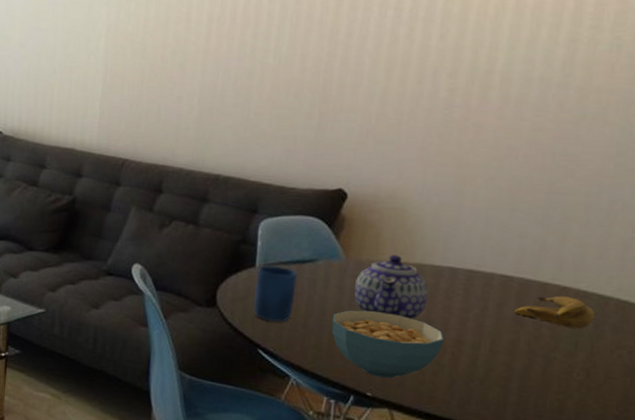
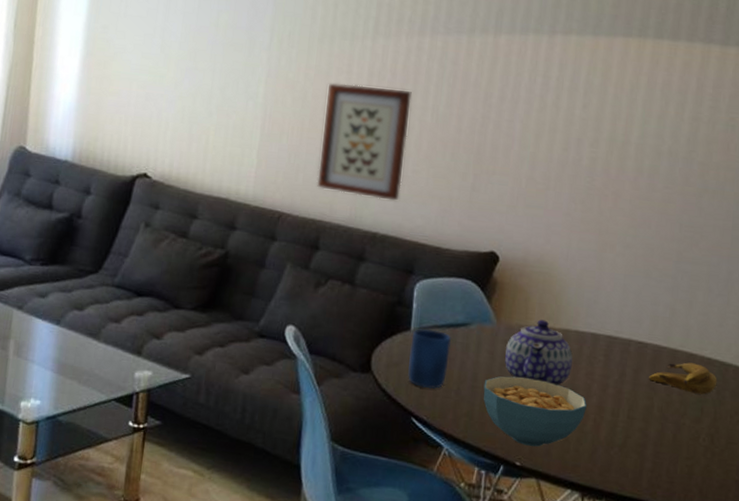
wall art: none [159,32,253,143] -> present [317,83,412,201]

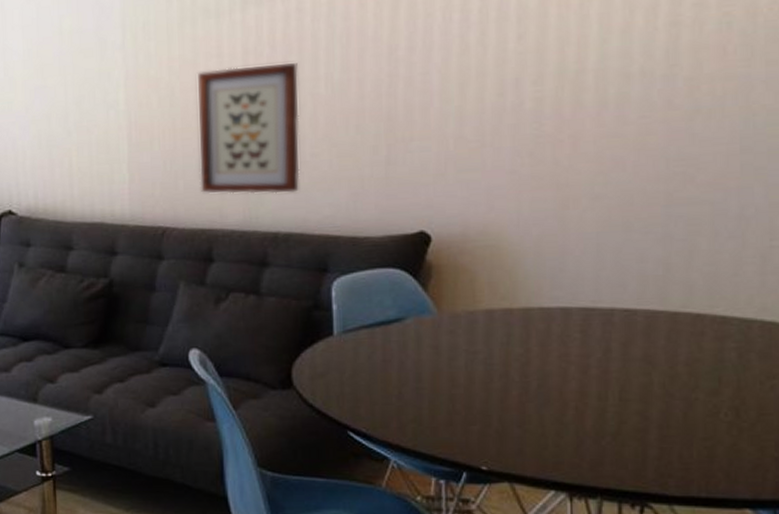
mug: present [408,328,452,389] -> none [336,330,385,398]
cereal bowl: present [483,376,587,447] -> none [430,369,564,447]
teapot: present [505,319,573,385] -> none [453,301,539,374]
banana: present [649,362,718,395] -> none [643,325,738,361]

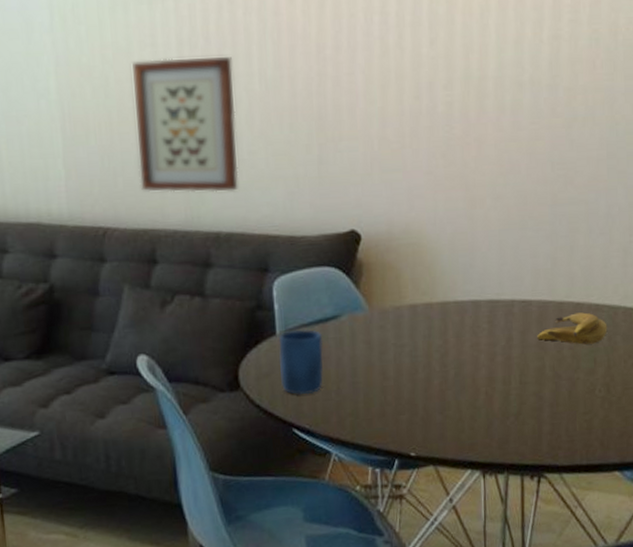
mug: none [336,330,385,398] -> present [278,329,323,395]
banana: none [643,325,738,361] -> present [537,312,608,345]

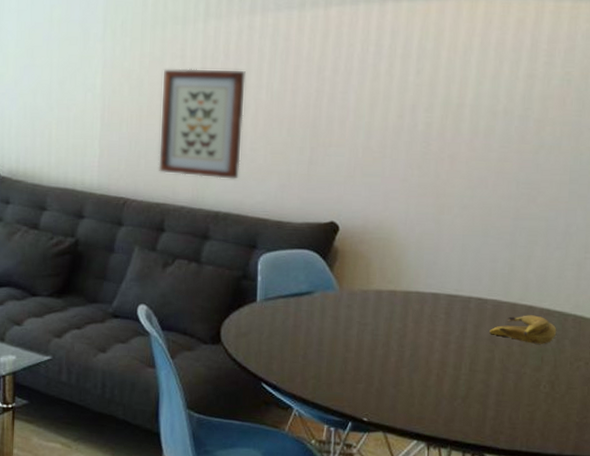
mug: present [278,329,323,395] -> none [256,299,297,356]

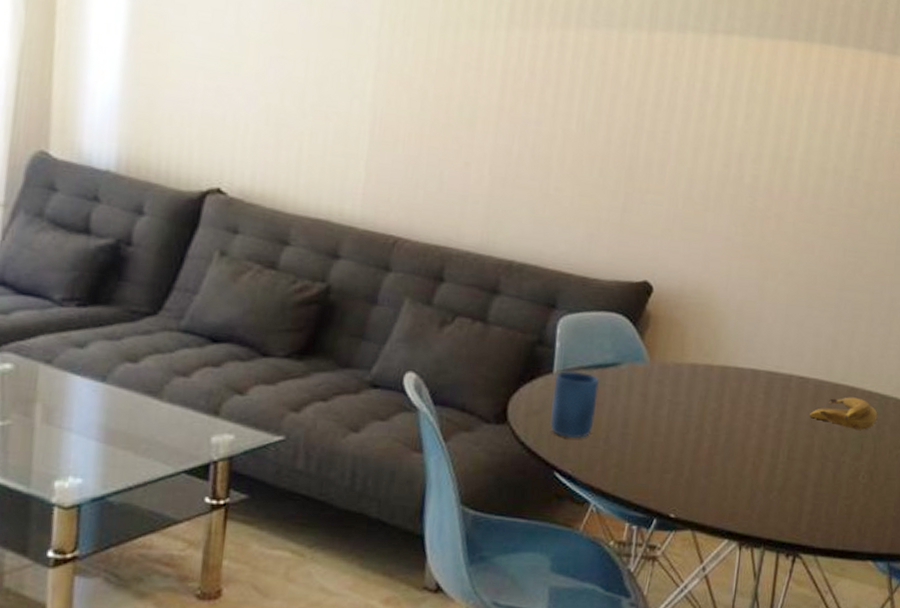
wall art: present [159,68,246,179] -> none [441,81,555,223]
mug: none [256,299,297,356] -> present [550,370,600,439]

